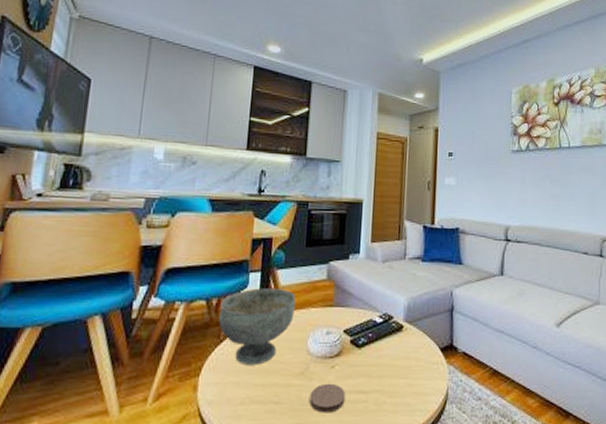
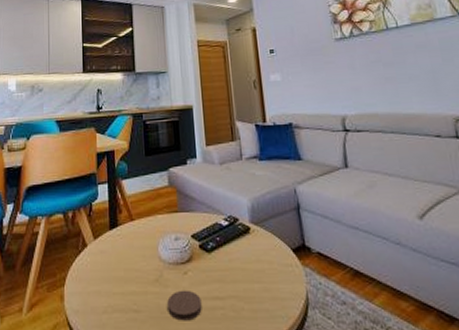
decorative bowl: present [219,288,296,365] -> none [76,198,143,274]

